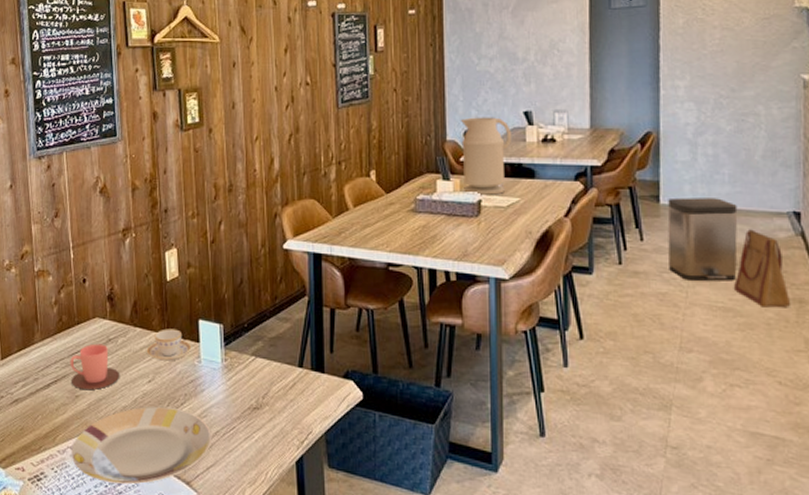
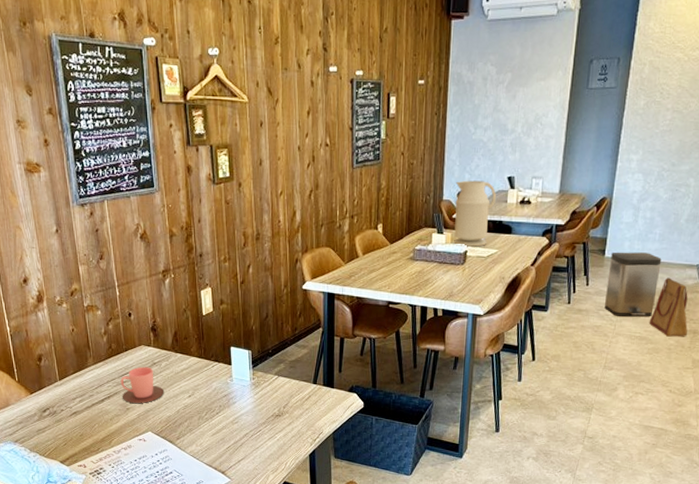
plate: present [71,406,213,485] -> none [125,415,243,475]
teacup: present [146,329,191,361] -> none [186,354,224,380]

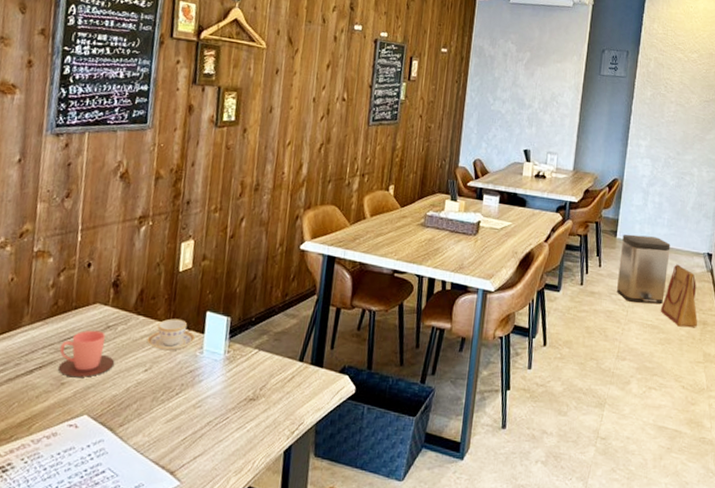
teacup: none [186,354,224,380] -> present [147,318,195,351]
water jug: present [454,180,497,247] -> none [467,148,513,218]

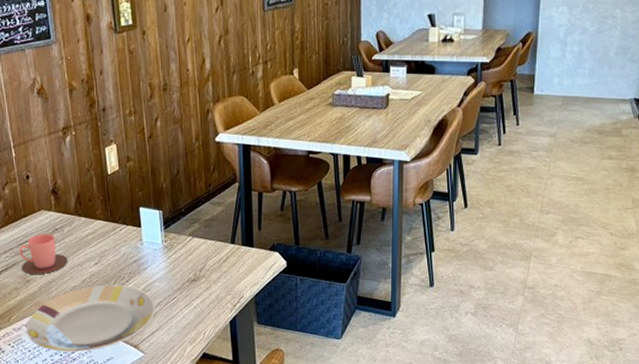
plate: none [46,395,205,475] -> present [26,284,156,352]
teacup: present [147,318,195,351] -> none [91,217,133,245]
pedal bin: present [617,234,671,305] -> none [537,88,593,158]
shopping bag: present [660,264,698,327] -> none [584,114,626,176]

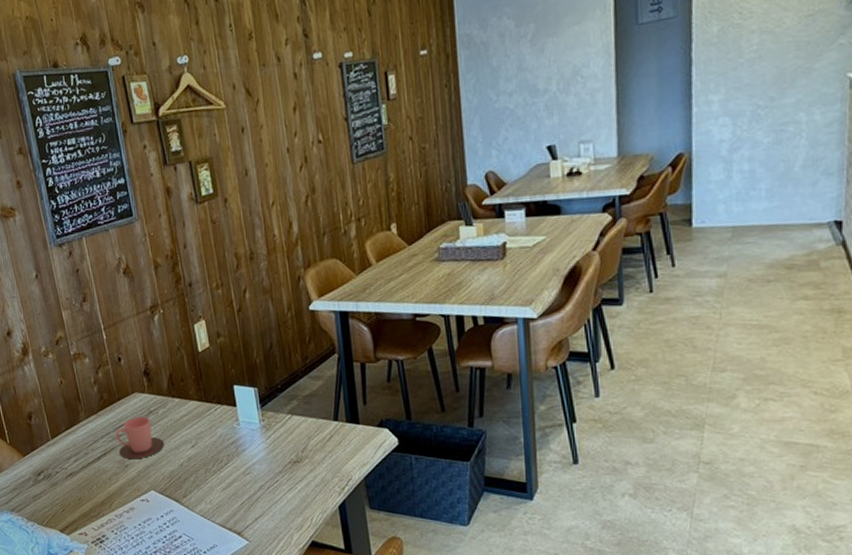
plate: present [26,284,156,352] -> none [127,467,258,539]

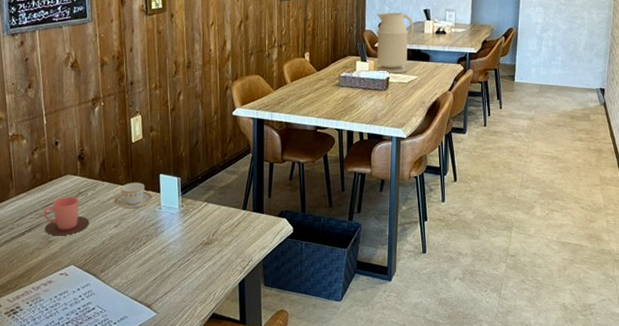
teacup: none [186,396,229,427] -> present [113,182,152,209]
water jug: none [480,155,536,238] -> present [376,12,415,74]

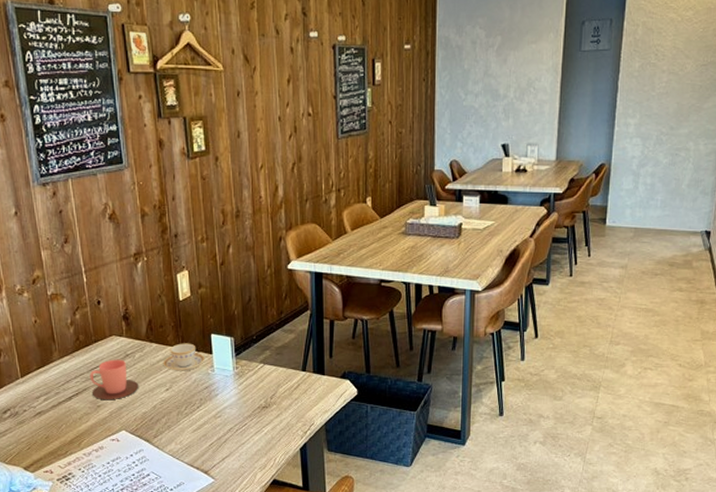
water jug: present [376,12,415,74] -> none [447,149,491,219]

